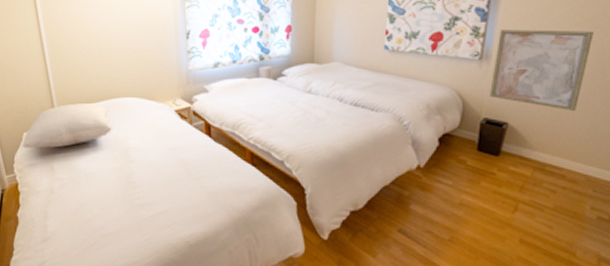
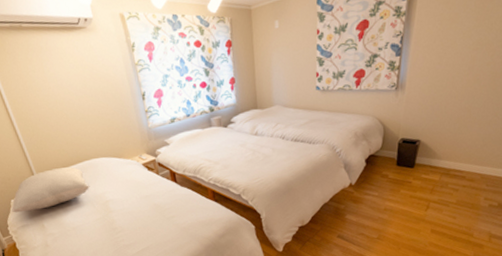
wall art: present [490,29,593,112] -> none [405,54,488,125]

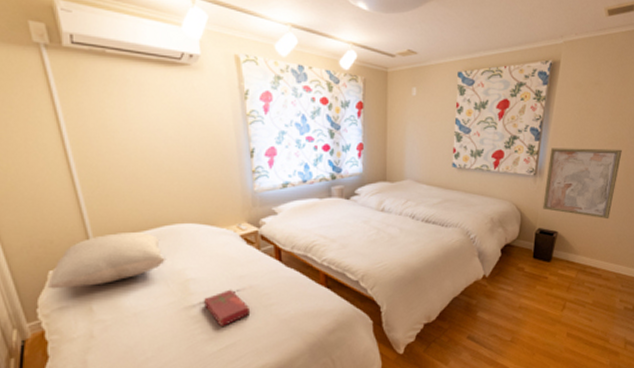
book: none [120,206,158,236] -> present [203,289,251,328]
wall art: none [405,54,488,125] -> present [543,148,622,220]

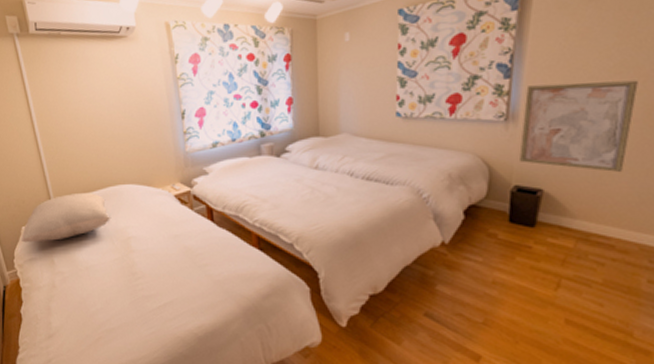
book: present [203,289,251,328] -> none [143,248,186,285]

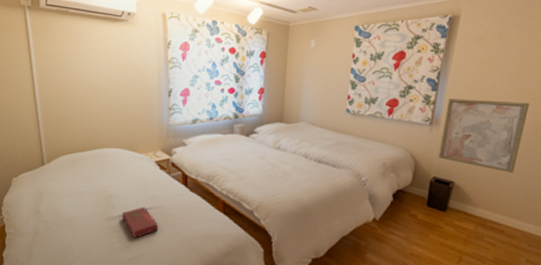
pillow: present [21,193,110,243] -> none [11,152,96,193]
book: none [143,248,186,285] -> present [121,206,159,239]

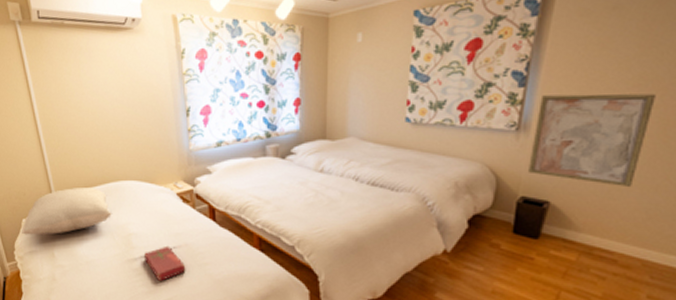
pillow: none [11,152,96,193] -> present [22,188,112,235]

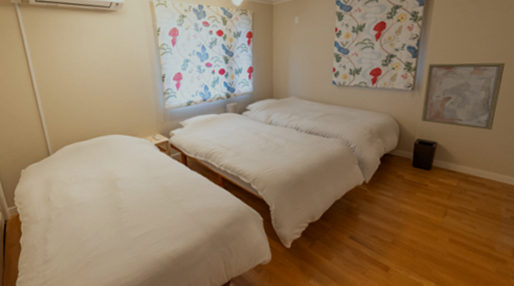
pillow: present [22,188,112,235] -> none [21,141,100,183]
book: present [143,245,186,282] -> none [127,187,164,218]

